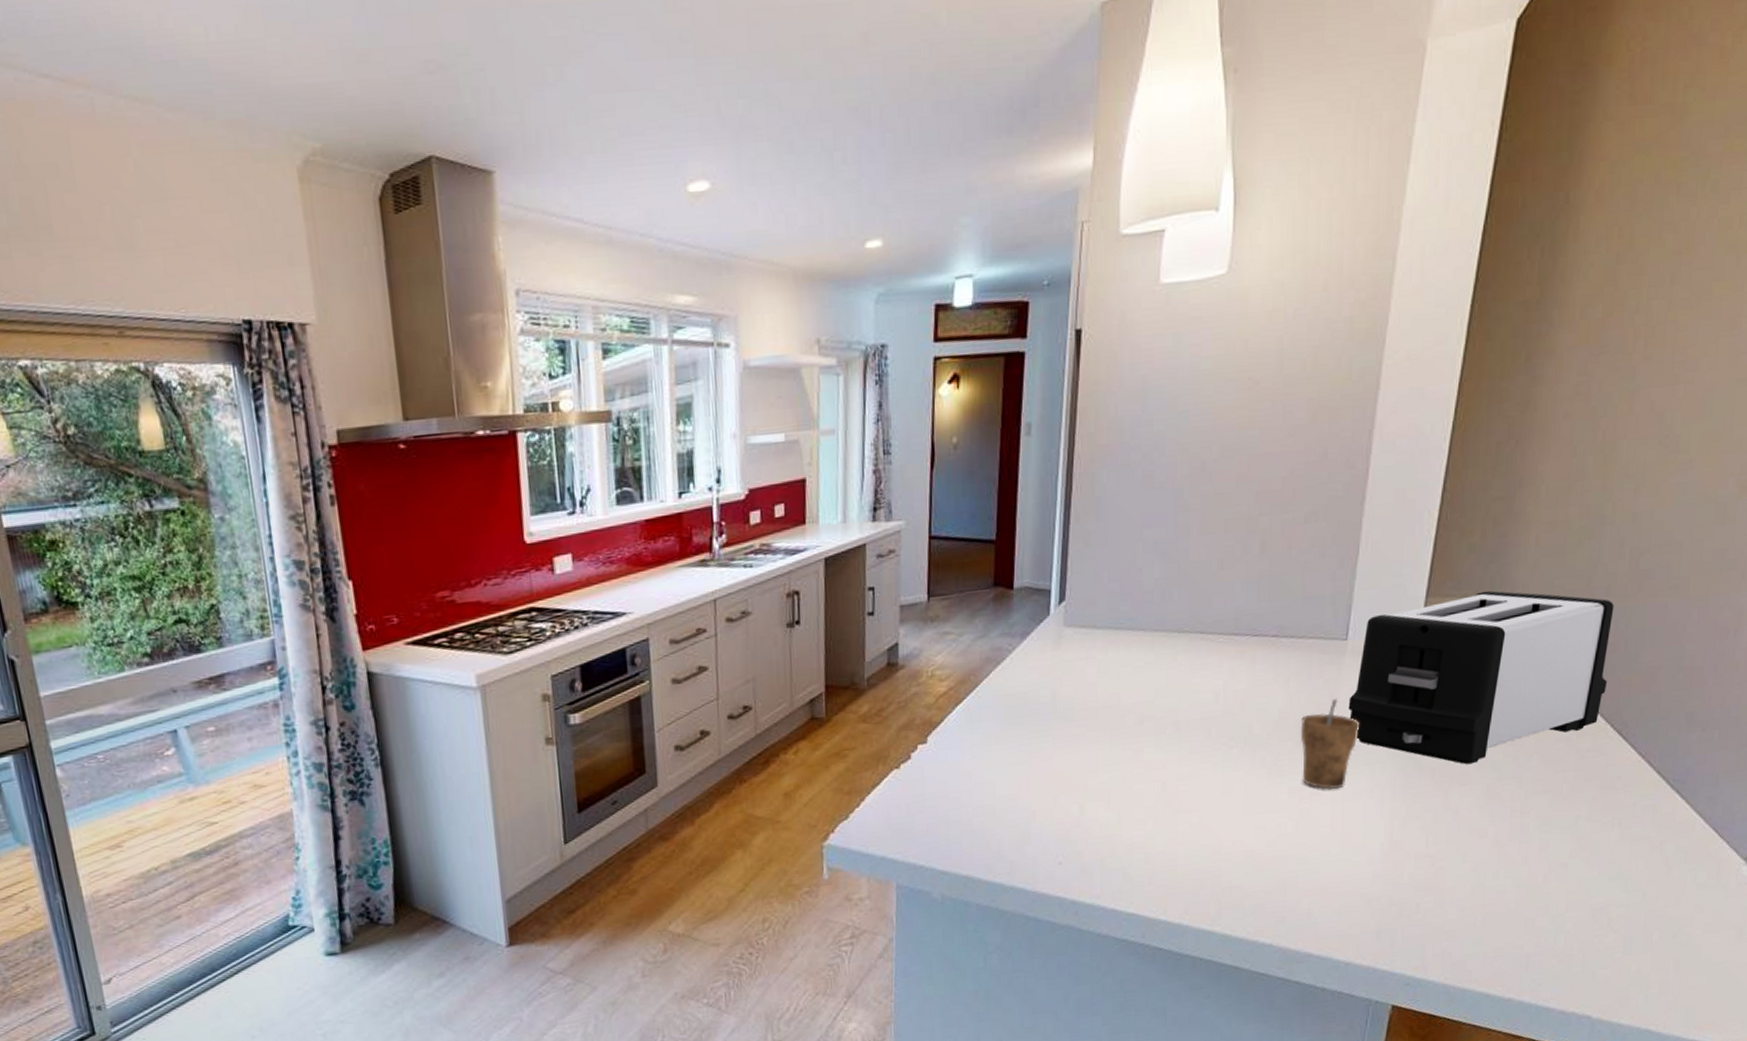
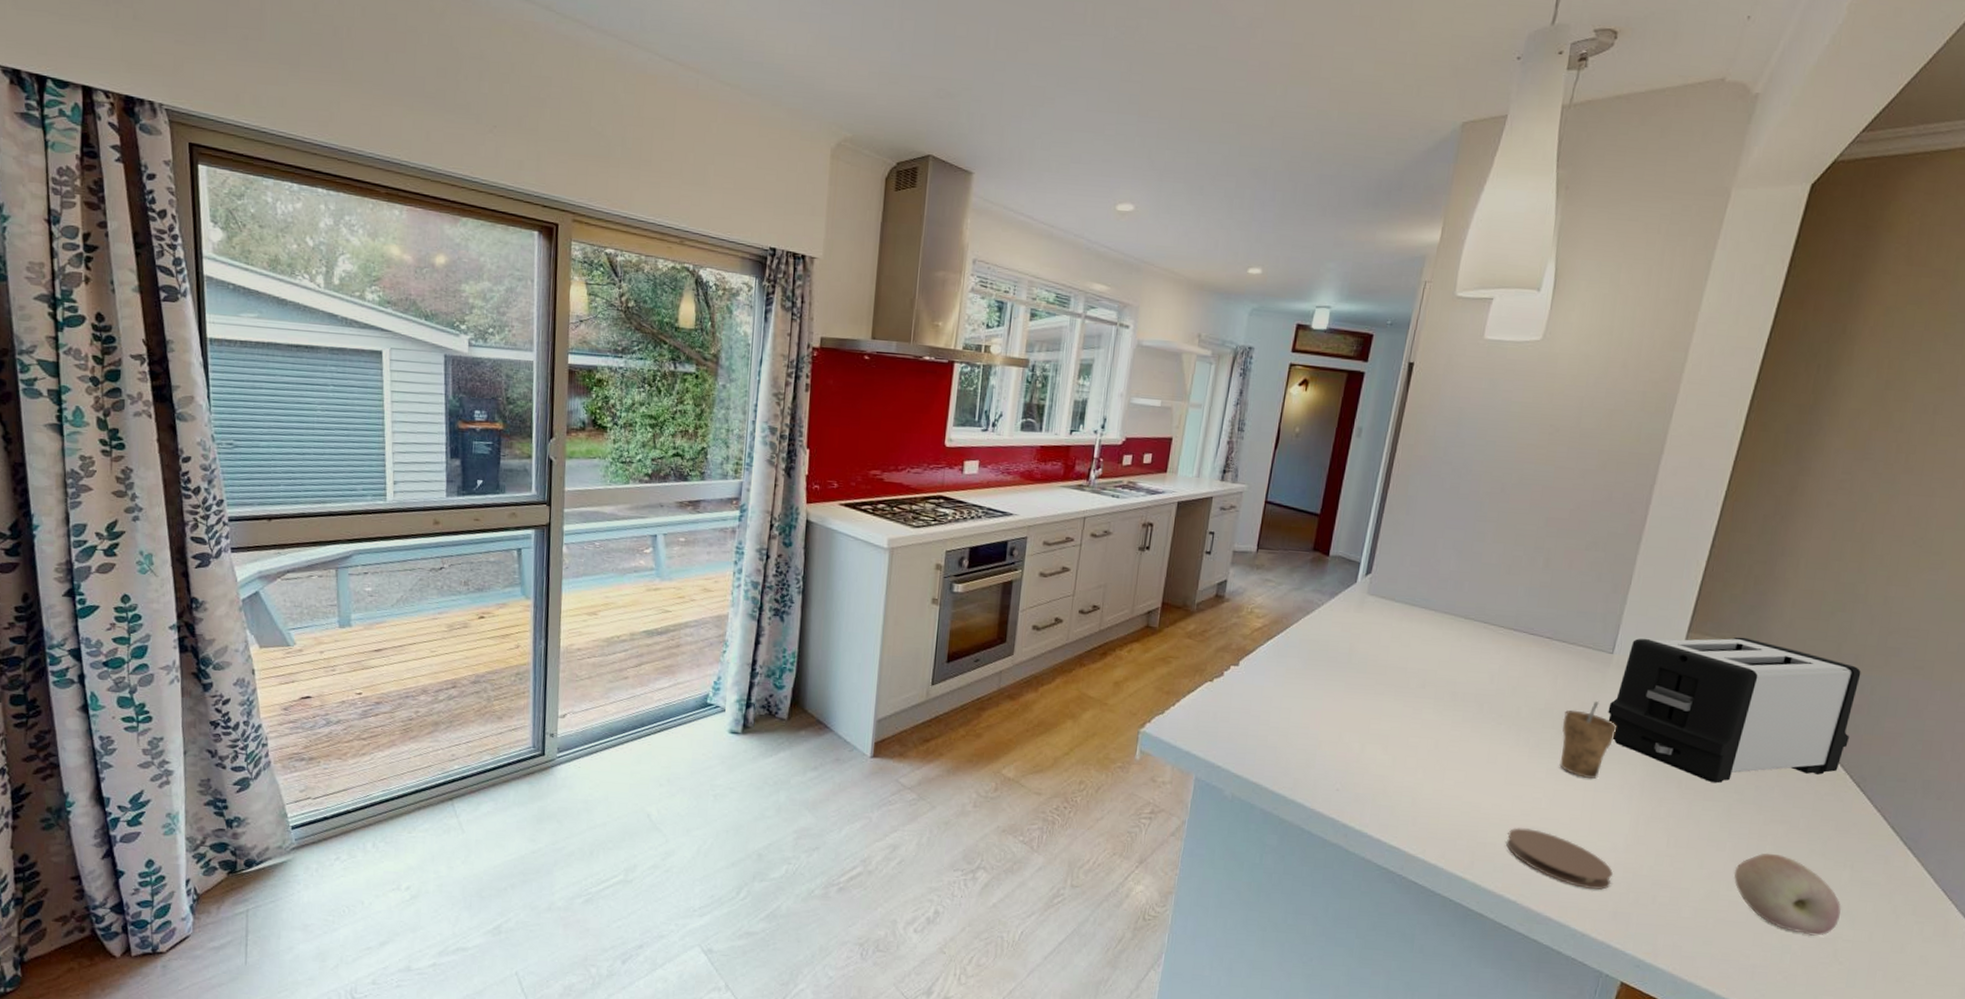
coaster: none [1253,858,1373,914] -> present [1505,827,1614,891]
fruit: none [1498,828,1612,910] -> present [1733,853,1841,936]

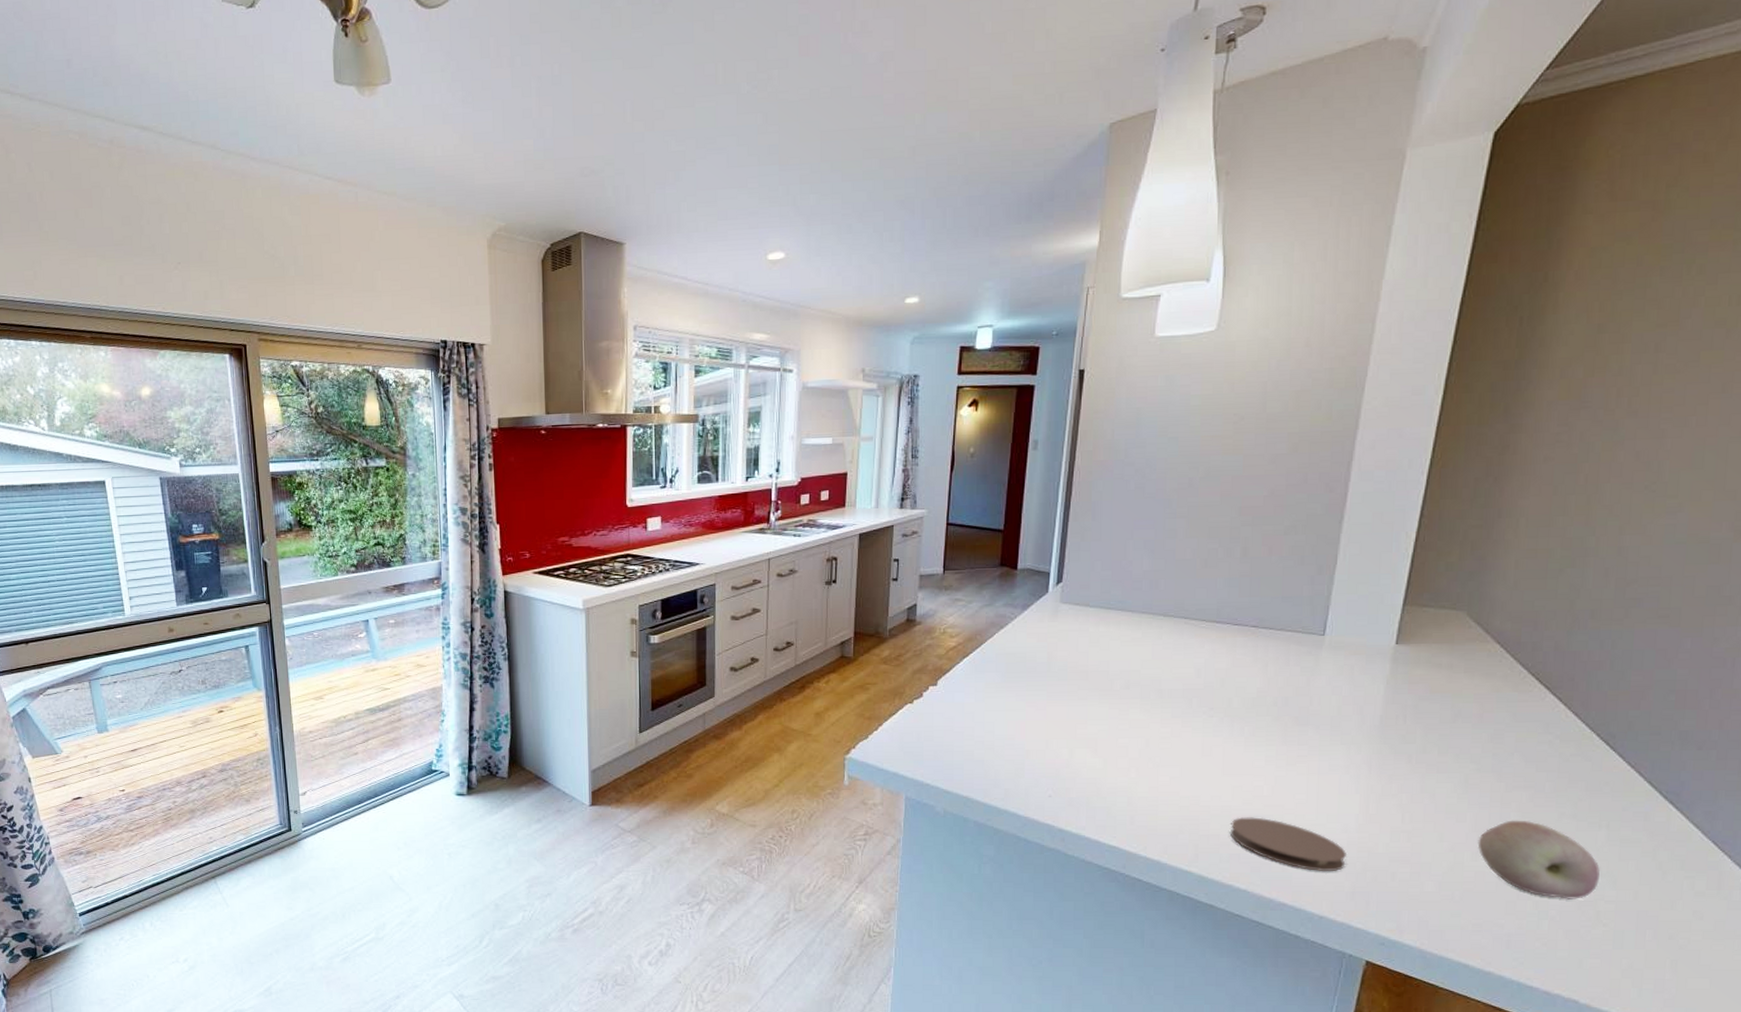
cup: present [1559,700,1617,779] -> none [1277,684,1336,762]
toaster: present [1608,637,1861,784] -> none [1325,604,1599,755]

